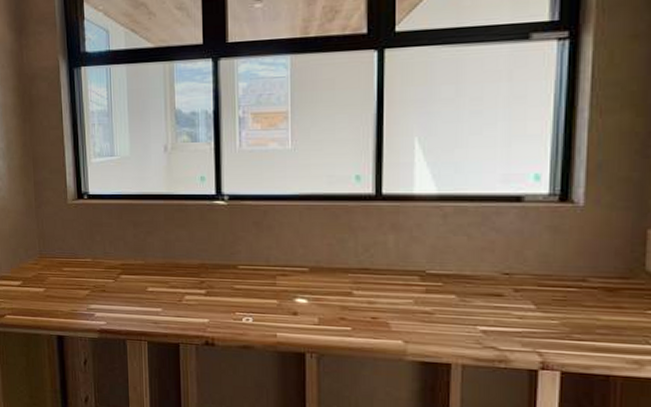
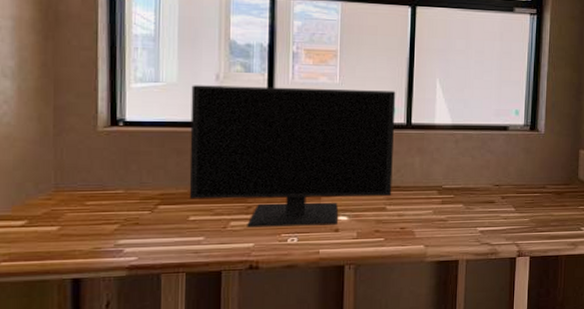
monitor: none [142,155,361,308] -> present [189,85,396,228]

